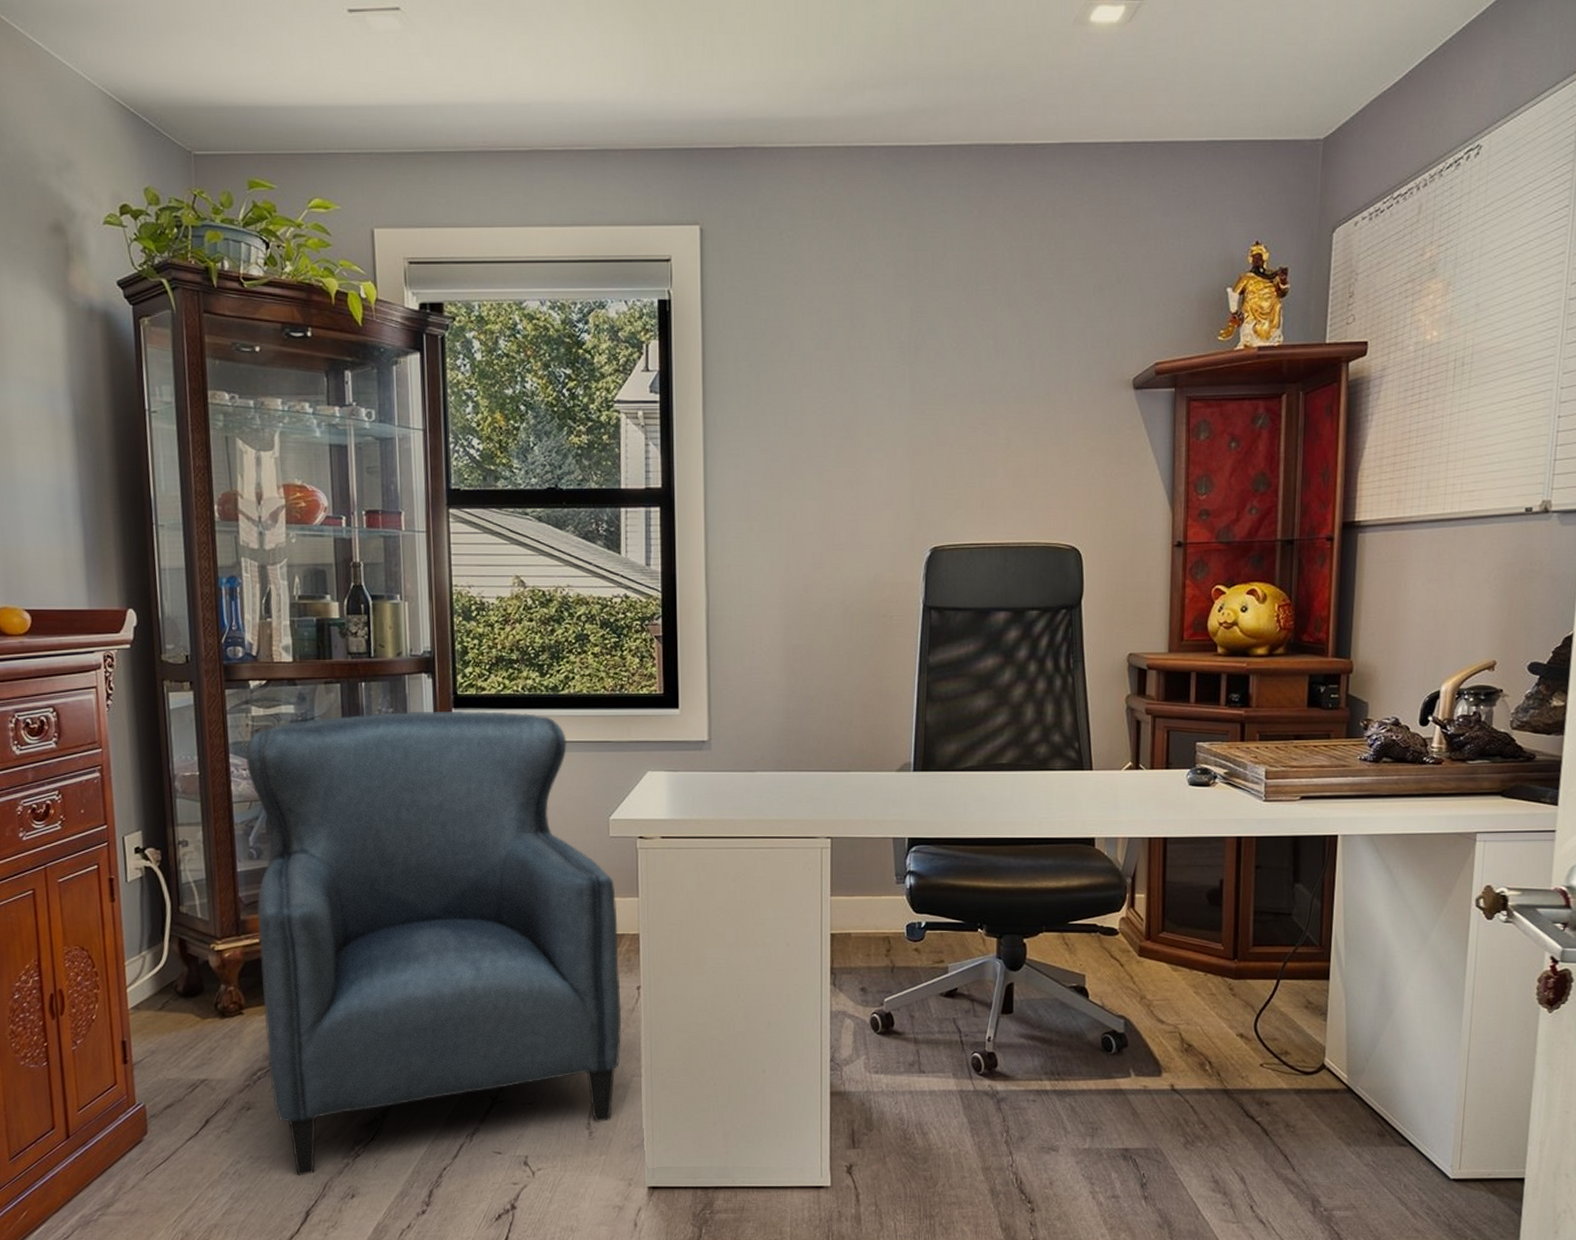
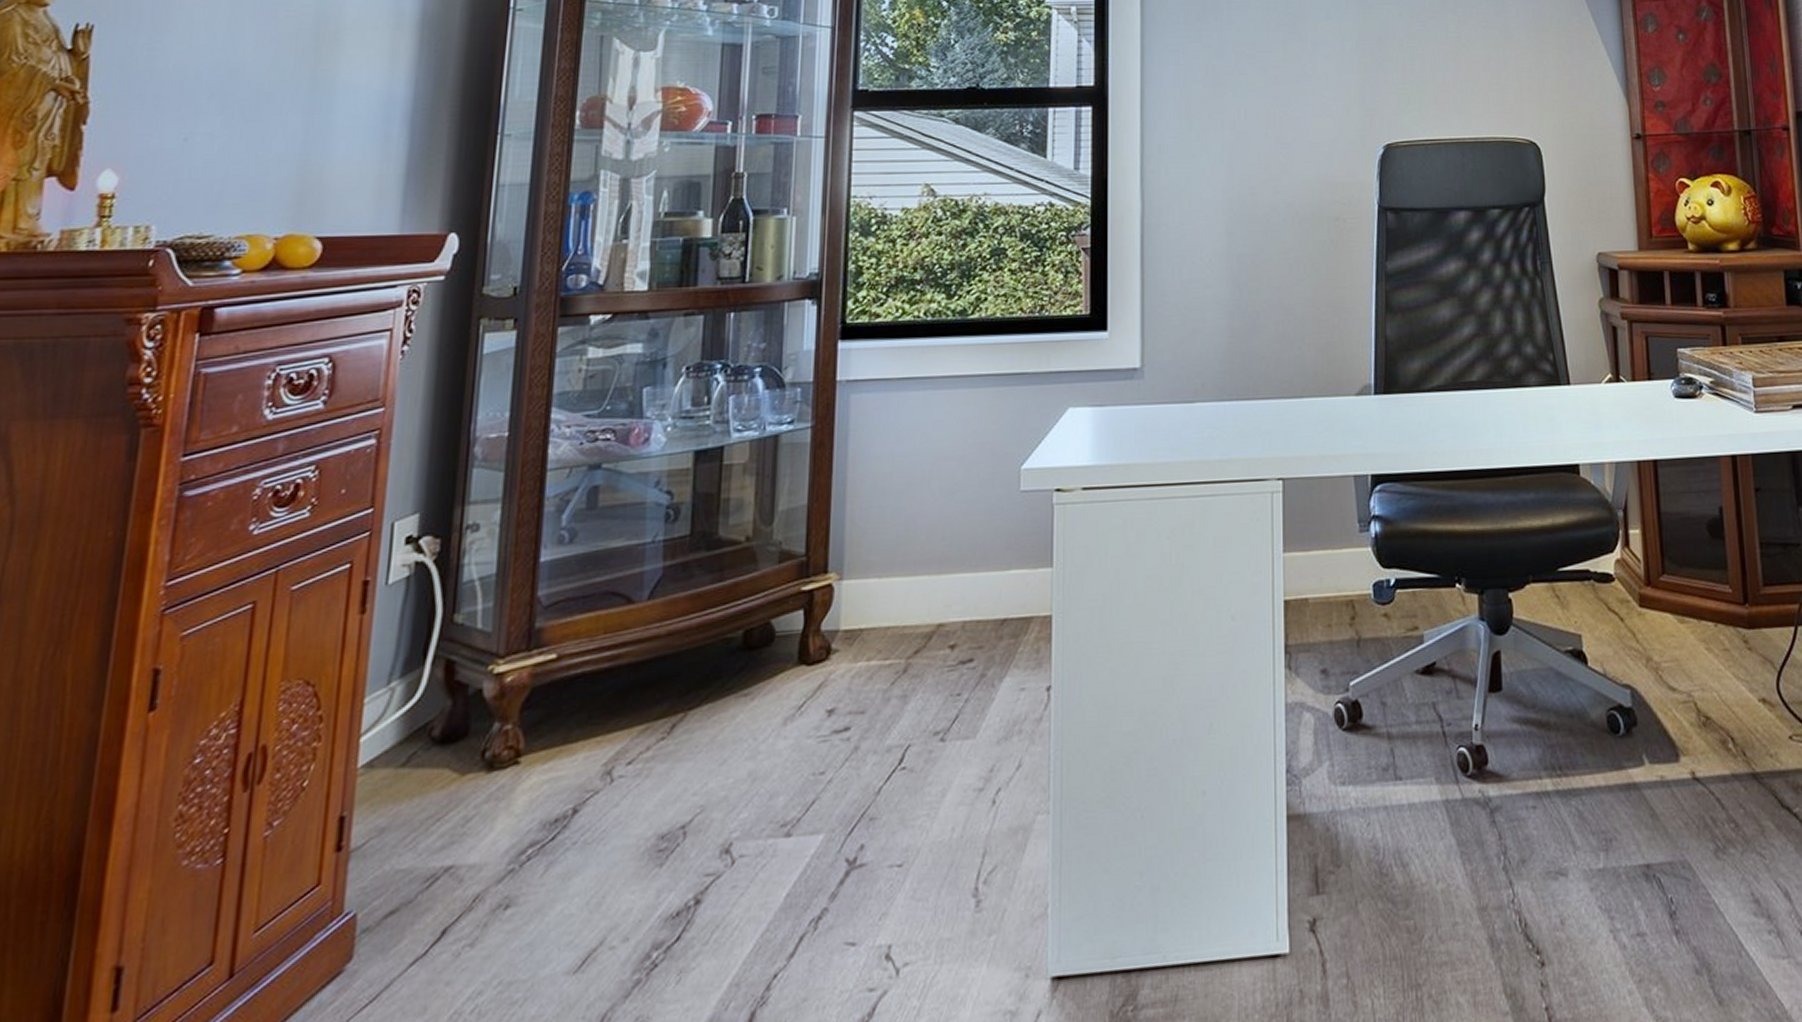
armchair: present [246,710,622,1176] -> none [544,342,1026,1007]

